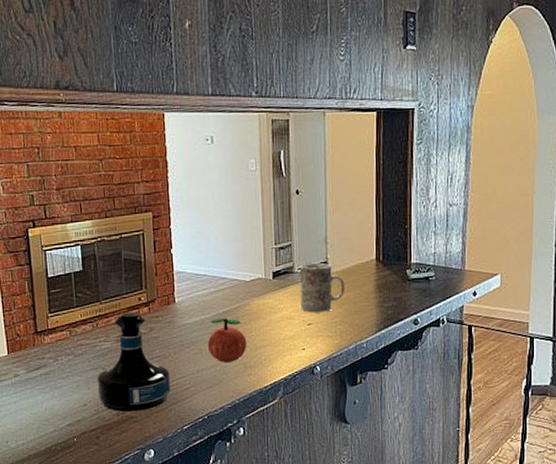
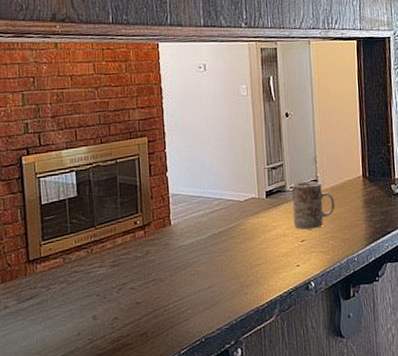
tequila bottle: present [96,312,171,412] -> none [91,236,167,339]
apple: present [207,318,247,362] -> none [203,238,243,283]

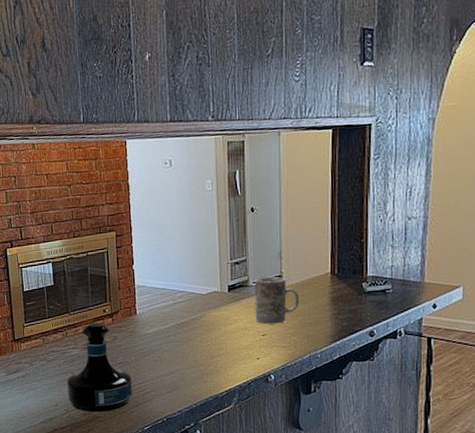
tequila bottle: none [91,236,167,339] -> present [66,322,132,413]

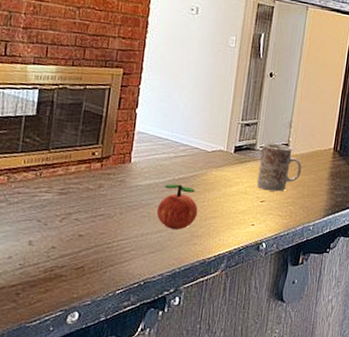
tequila bottle: present [66,322,132,413] -> none [26,165,112,270]
apple: none [166,328,204,369] -> present [156,184,198,229]

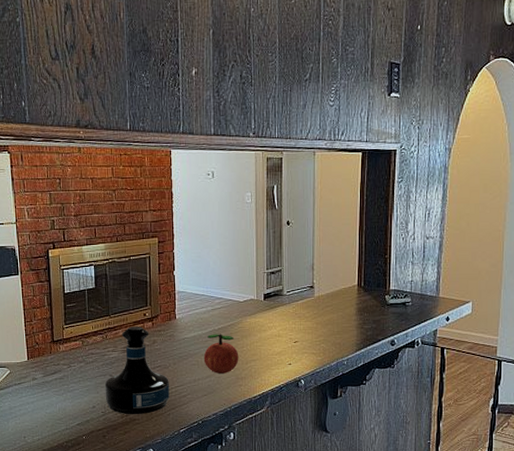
tequila bottle: none [26,165,112,270] -> present [104,326,170,415]
mug: present [256,143,302,192] -> none [288,287,329,332]

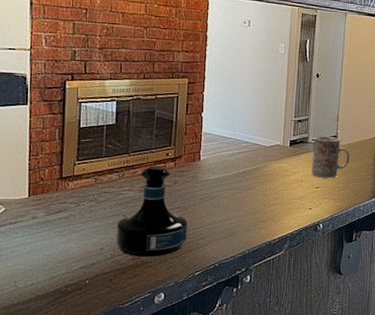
apple: present [203,334,239,373] -> none [225,177,262,216]
mug: none [288,287,329,332] -> present [311,136,350,178]

